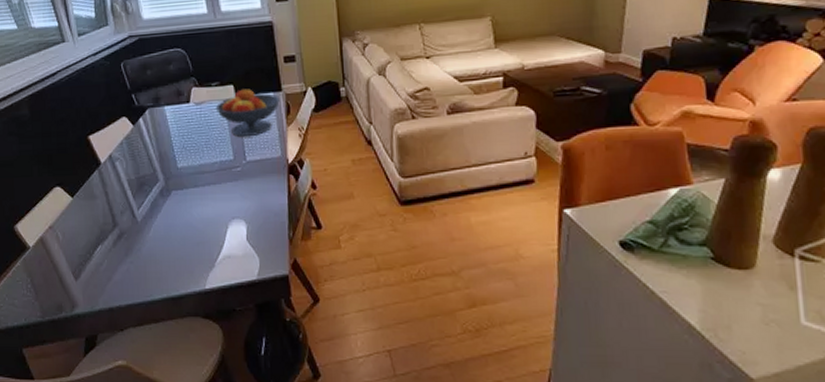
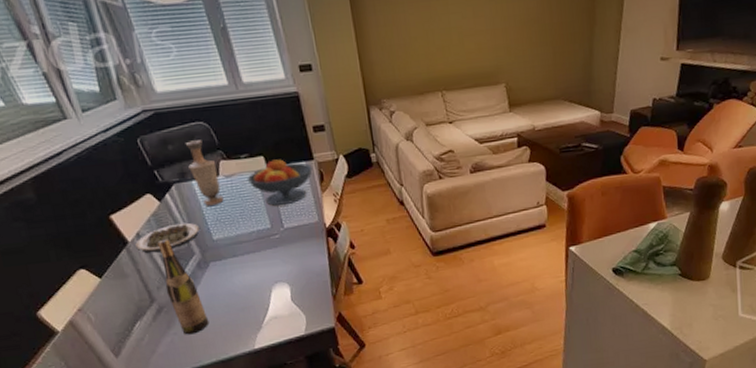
plate: none [107,148,166,175] -> present [135,223,199,253]
wine bottle: none [126,163,165,265] -> present [157,239,209,335]
vase: none [162,66,192,132] -> present [185,140,224,206]

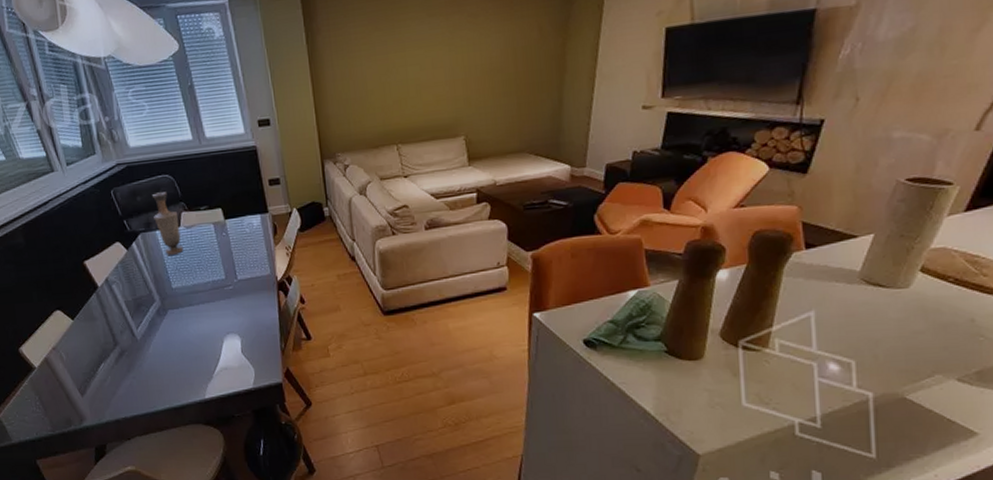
plate: present [135,223,199,253] -> none [104,270,160,298]
wine bottle: present [157,239,209,335] -> none [123,285,165,380]
fruit bowl: present [247,158,313,206] -> none [205,210,267,257]

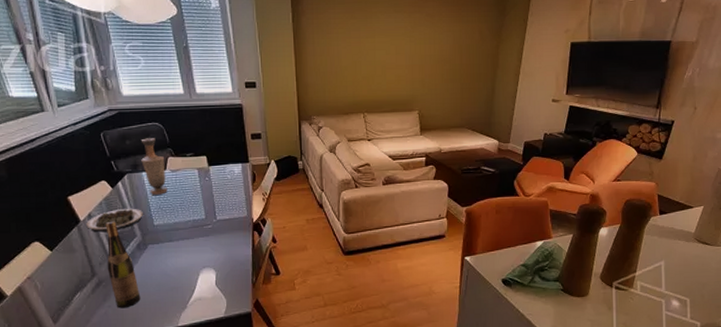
plate: none [104,270,160,298] -> present [86,208,143,232]
wine bottle: none [123,285,165,380] -> present [105,221,141,309]

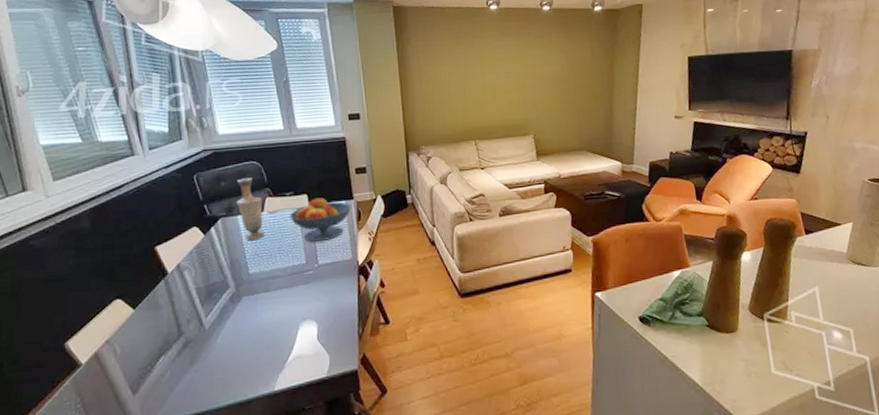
plate: present [86,208,143,232] -> none [174,256,237,284]
wine bottle: present [105,221,141,309] -> none [195,271,233,373]
fruit bowl: none [189,158,247,199] -> present [289,197,351,242]

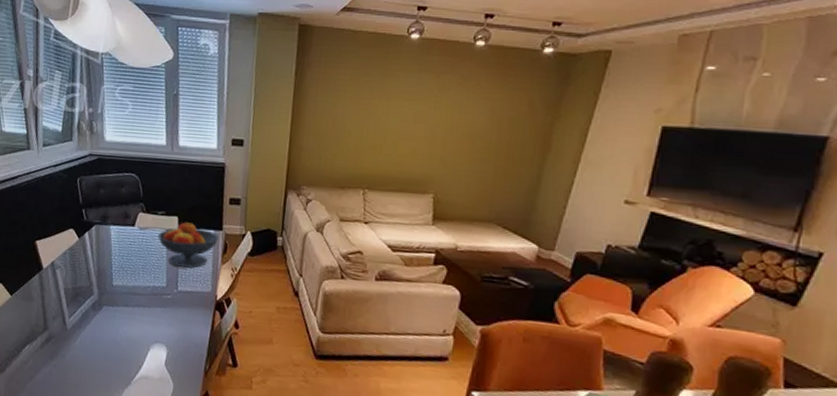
vase: present [236,178,265,240] -> none [111,189,136,253]

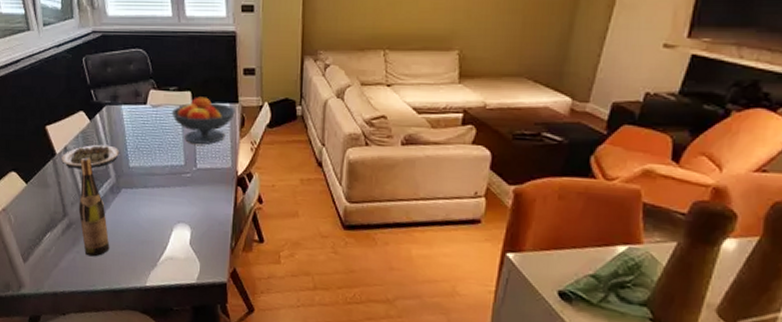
plate: none [47,262,104,284] -> present [62,144,119,168]
wine bottle: none [59,273,87,372] -> present [78,157,110,257]

